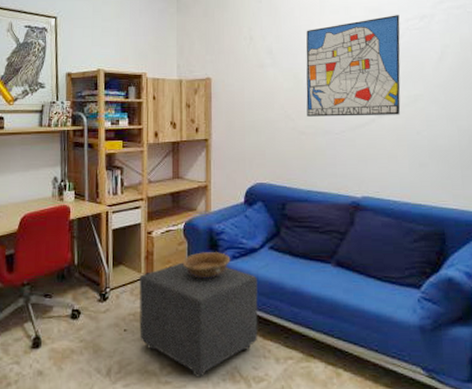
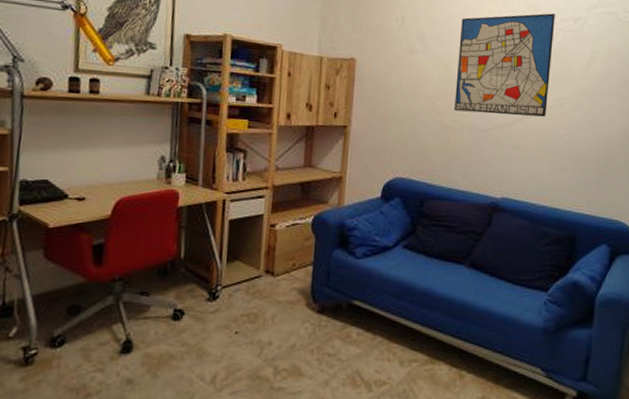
ottoman: present [139,262,258,377] -> none [253,259,388,382]
decorative bowl: present [182,252,231,280] -> none [307,249,362,279]

